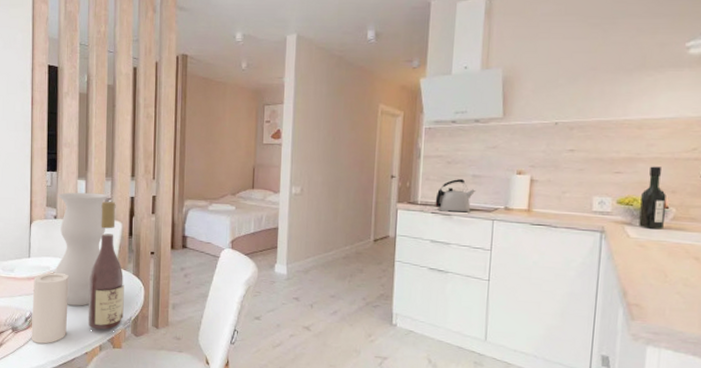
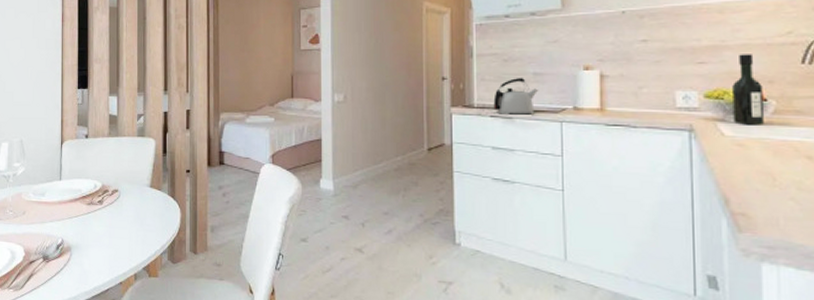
candle: present [31,272,69,344] -> none [62,195,101,274]
vase: present [53,192,109,306] -> none [85,109,142,231]
wine bottle: present [87,200,124,330] -> none [121,117,159,257]

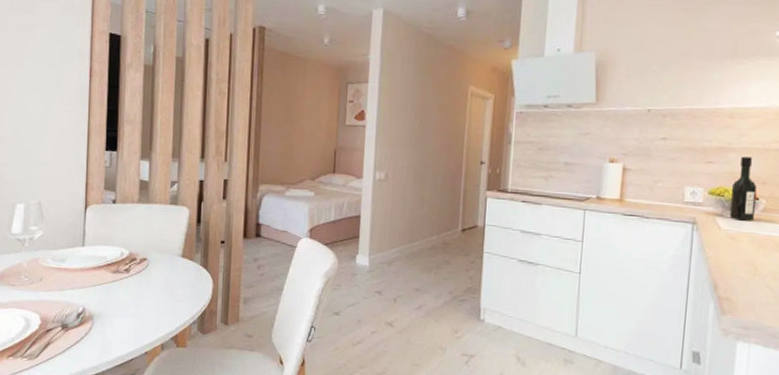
kettle: present [493,78,539,116] -> none [525,166,568,202]

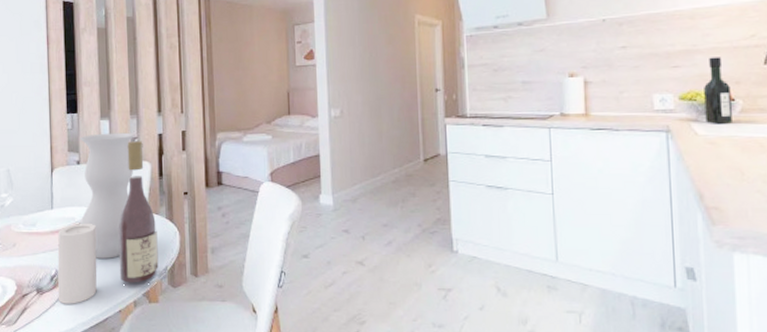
candle: none [83,262,128,343] -> present [57,223,97,304]
vase: none [110,174,176,301] -> present [79,132,135,259]
wine bottle: none [148,184,191,327] -> present [118,140,159,283]

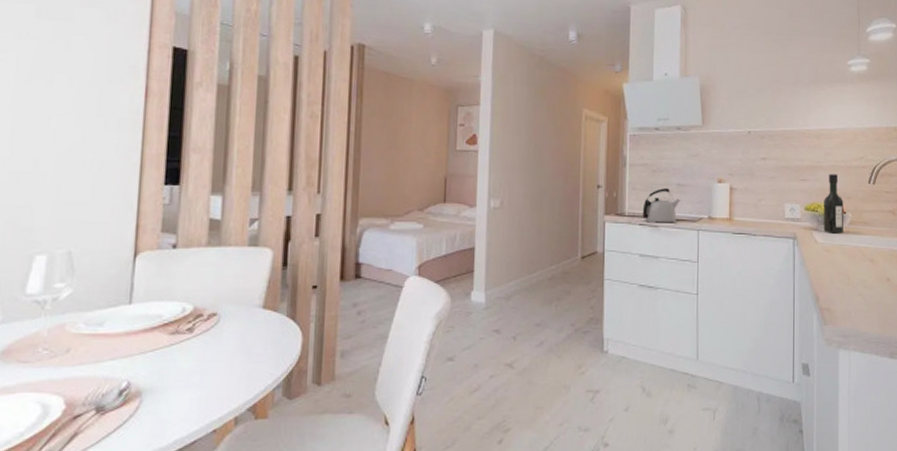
candle: present [57,223,97,304] -> none [126,321,191,426]
vase: present [79,132,135,259] -> none [168,211,256,366]
wine bottle: present [118,140,159,283] -> none [218,222,274,396]
kettle: none [485,87,528,124] -> present [642,188,681,224]

